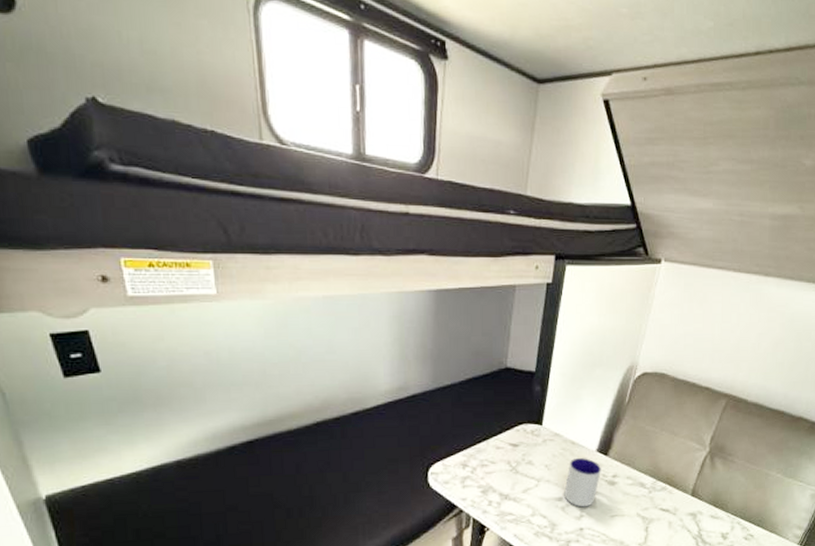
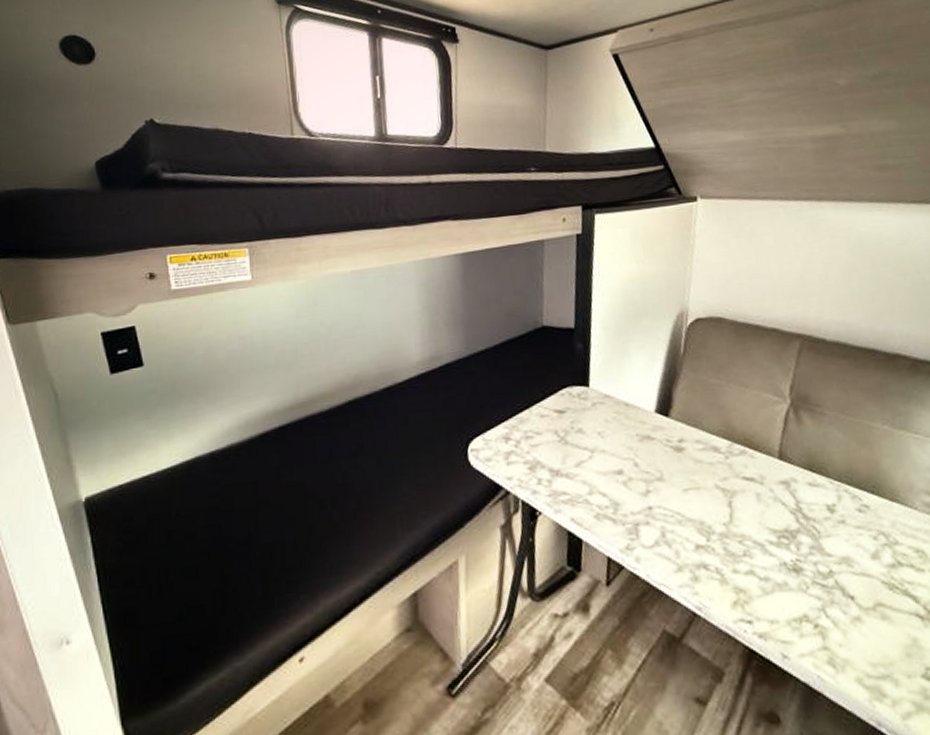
mug: present [564,458,601,507] -> none [623,421,664,481]

